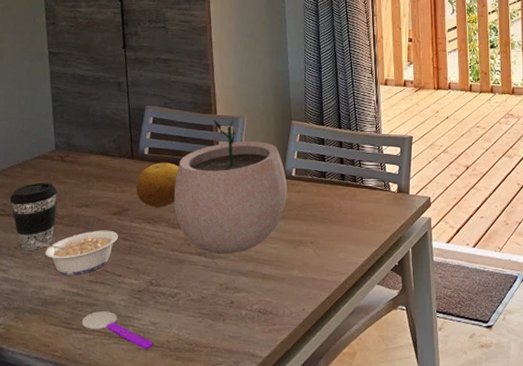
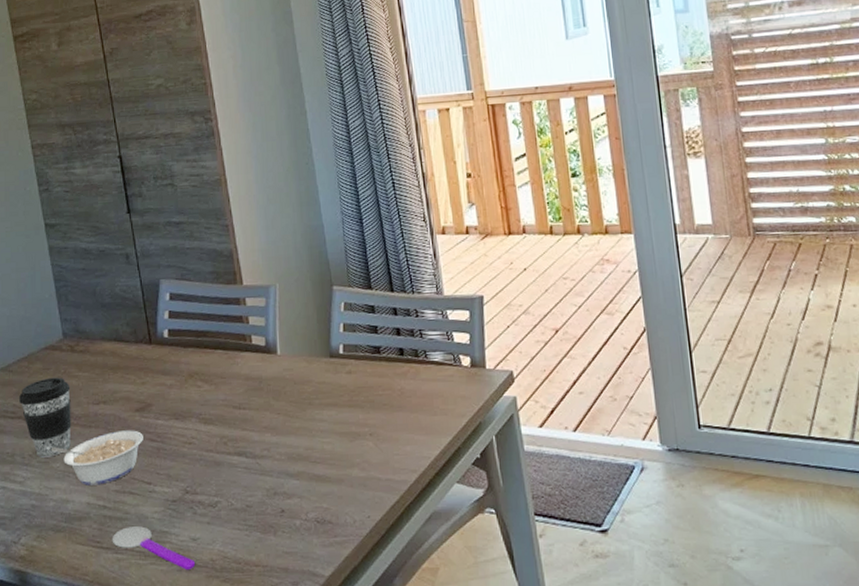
fruit: present [136,162,179,207] -> none [158,345,206,400]
plant pot: present [174,119,288,255] -> none [202,289,336,454]

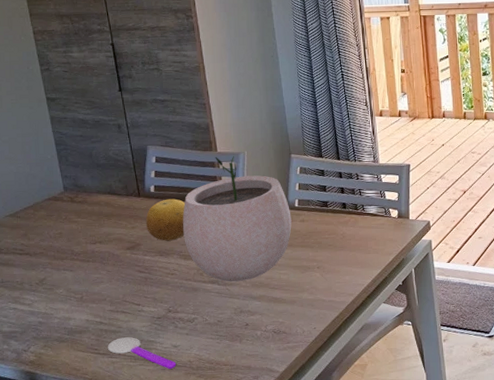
coffee cup: present [18,377,72,458] -> none [25,222,72,285]
legume: present [50,430,143,486] -> none [54,264,133,307]
fruit: none [158,345,206,400] -> present [145,198,186,241]
plant pot: none [202,289,336,454] -> present [183,155,292,282]

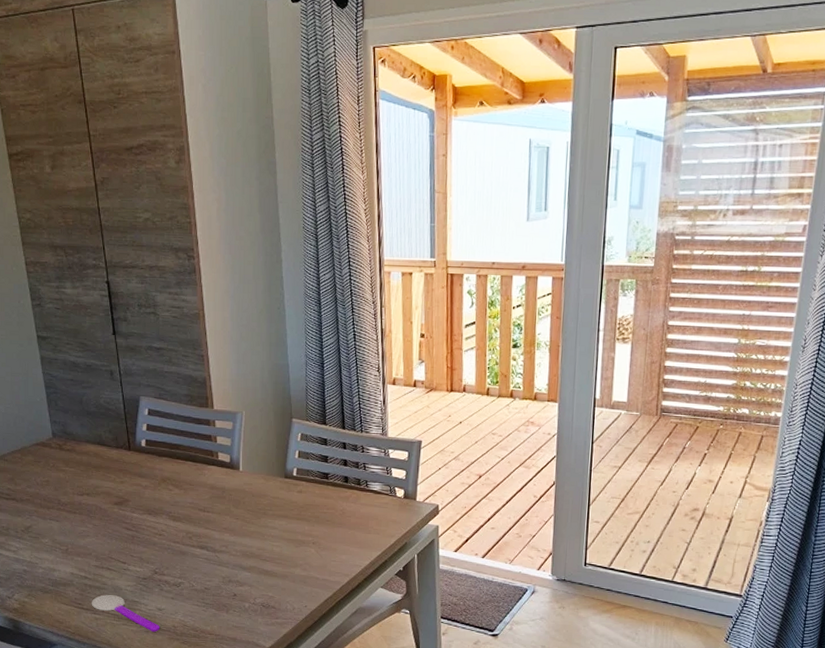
fruit: present [145,198,186,241] -> none [135,455,177,500]
plant pot: present [183,155,292,282] -> none [174,414,289,550]

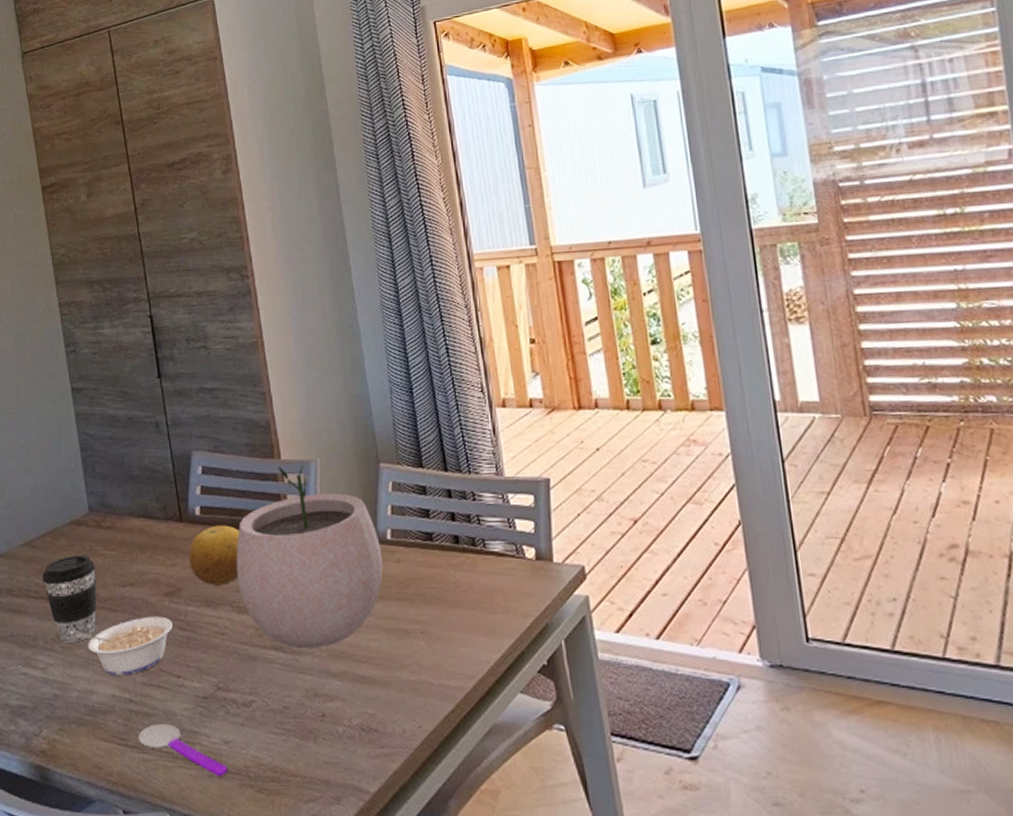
coffee cup: none [12,469,59,534] -> present [41,555,97,643]
legume: none [40,518,120,560] -> present [74,616,172,676]
fruit: none [135,455,177,500] -> present [188,525,240,585]
plant pot: none [174,414,289,550] -> present [236,464,383,649]

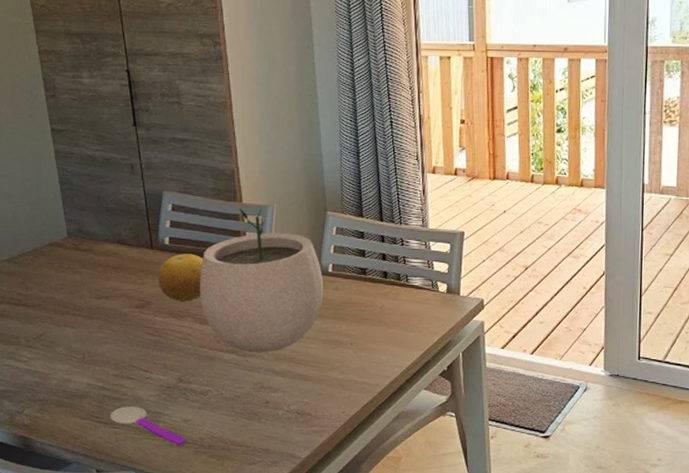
coffee cup: present [41,555,97,643] -> none [23,271,74,342]
legume: present [74,616,172,676] -> none [54,323,142,369]

